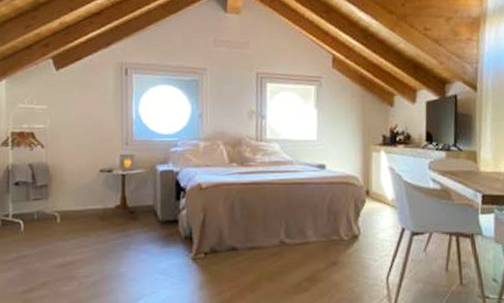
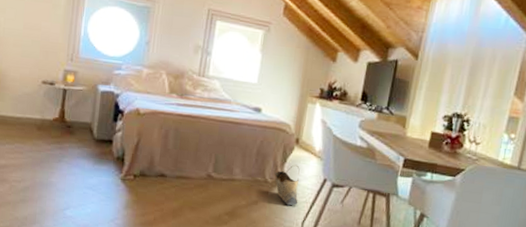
basket: none [349,217,379,262] -> present [274,164,300,206]

